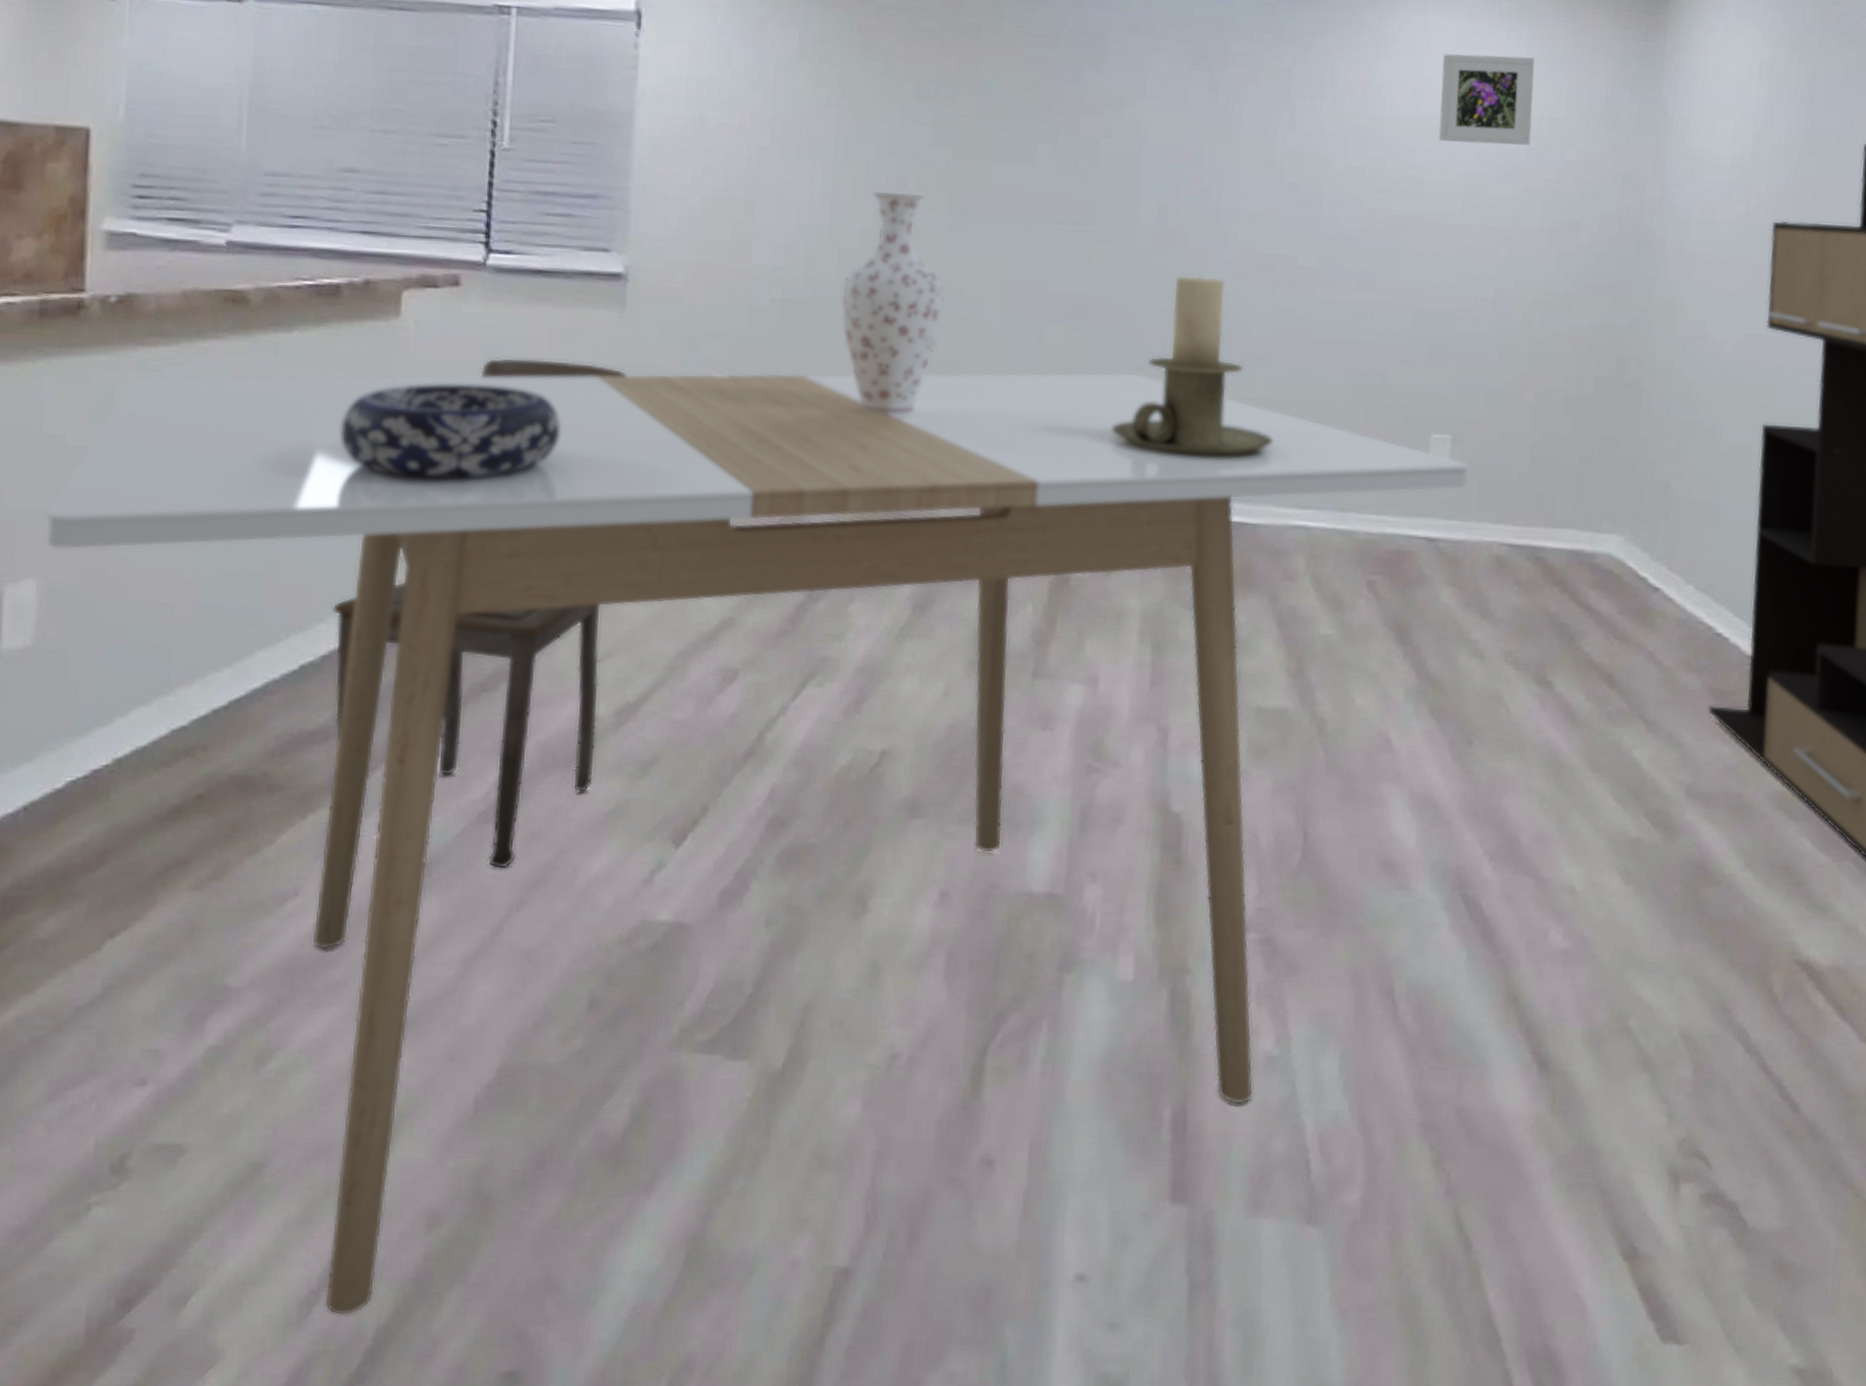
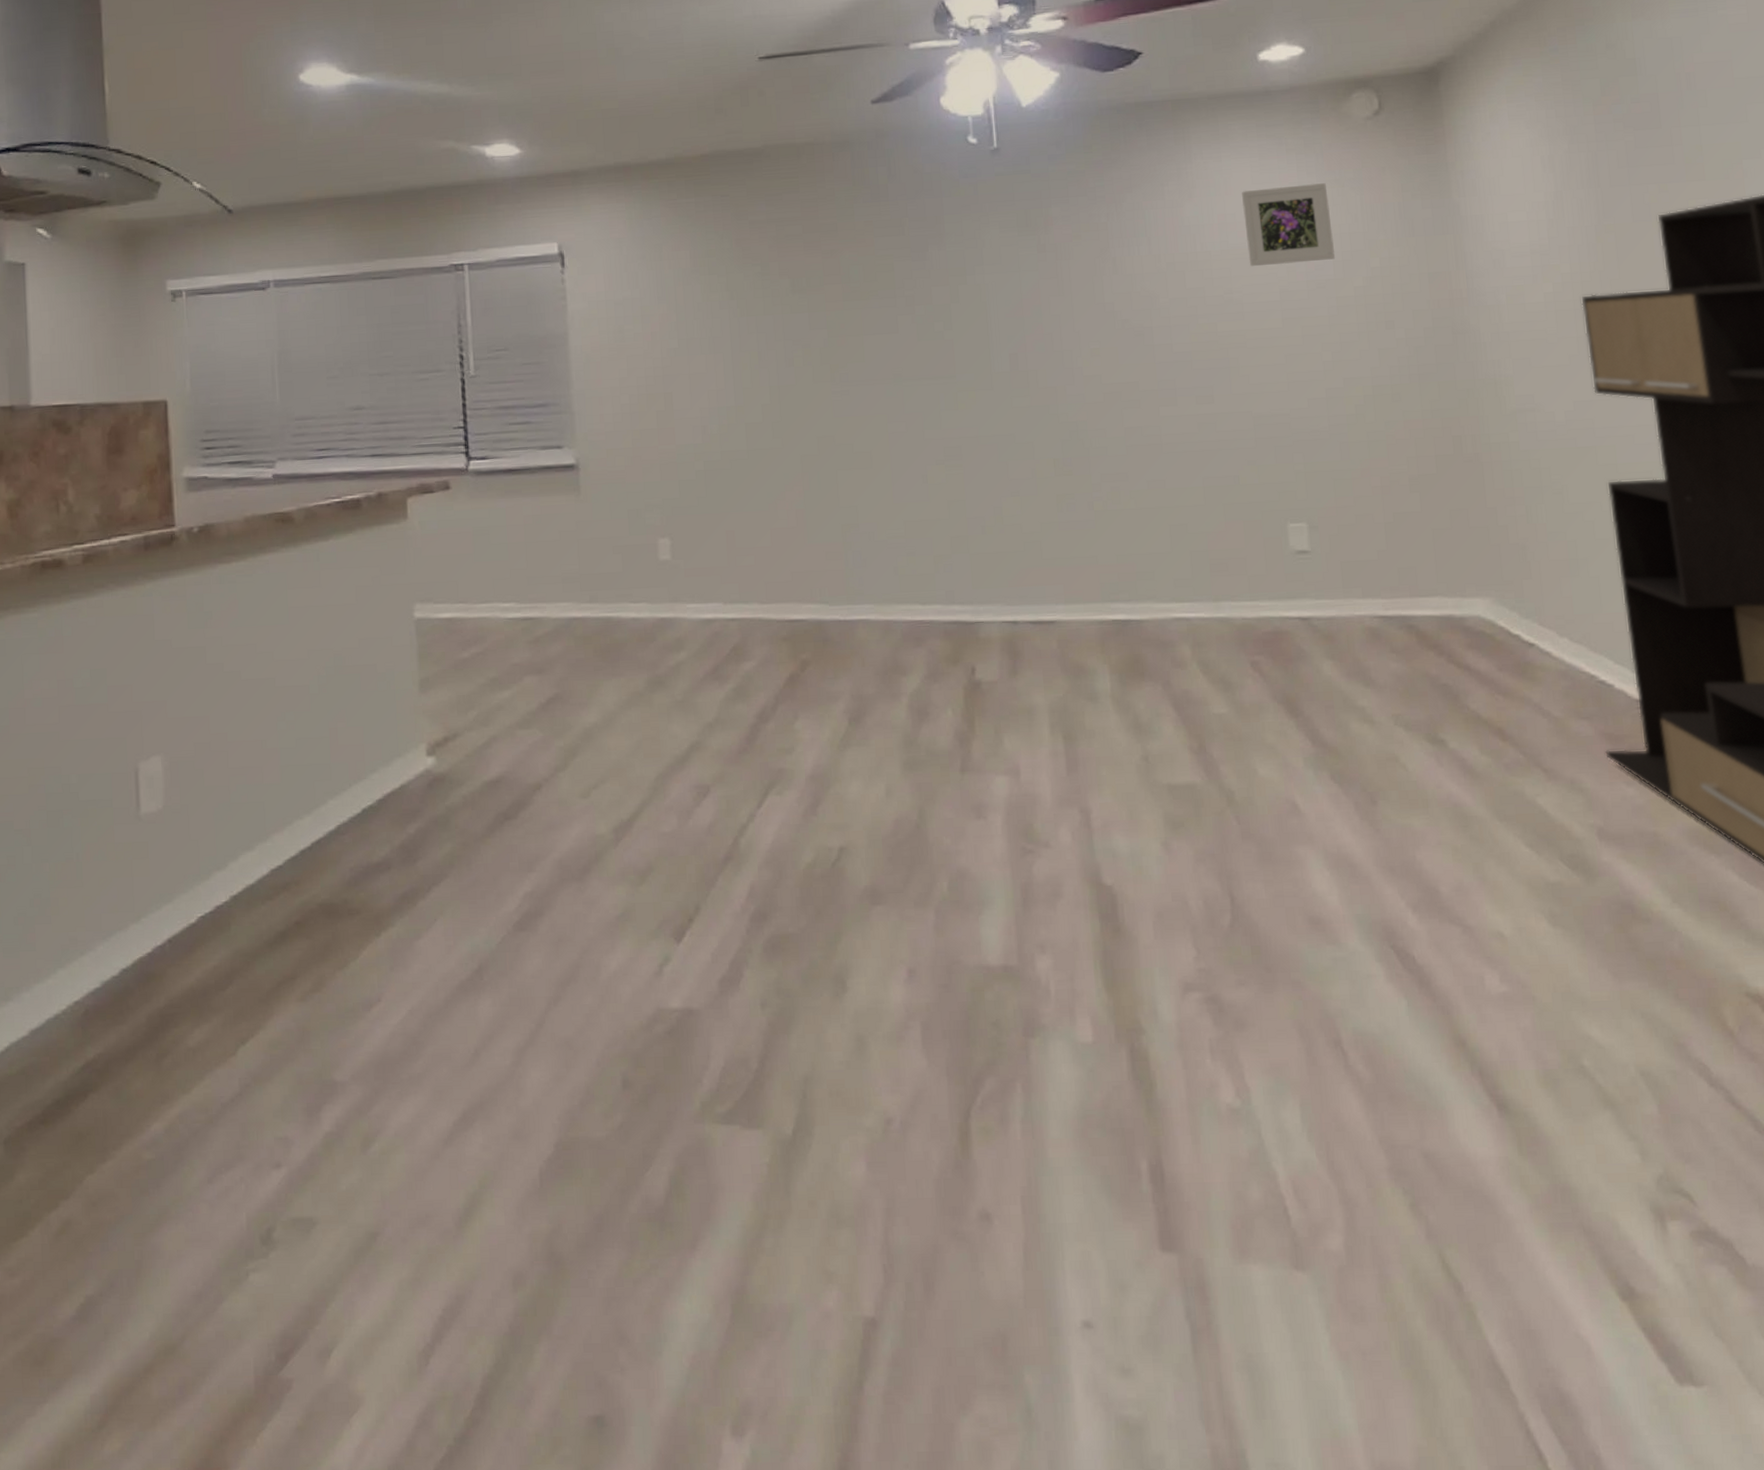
dining table: present [46,371,1469,1316] -> none [164,498,1330,1366]
dining chair: present [331,357,630,869] -> none [381,540,603,970]
decorative bowl: present [341,384,561,478] -> none [372,567,541,647]
vase: present [840,189,945,415] -> none [752,368,839,557]
candle holder: present [1111,275,1274,457] -> none [997,409,1144,566]

